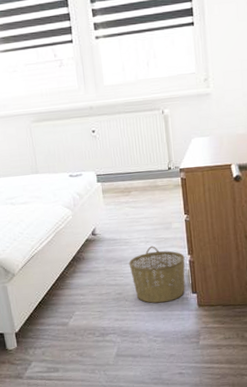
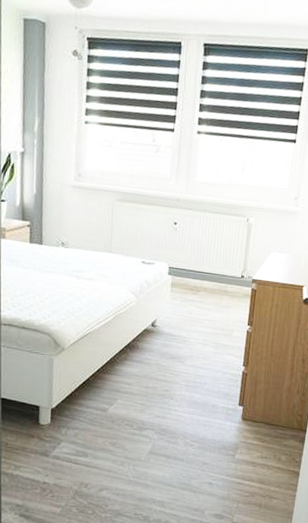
basket: present [128,246,185,304] -> none [182,349,239,409]

